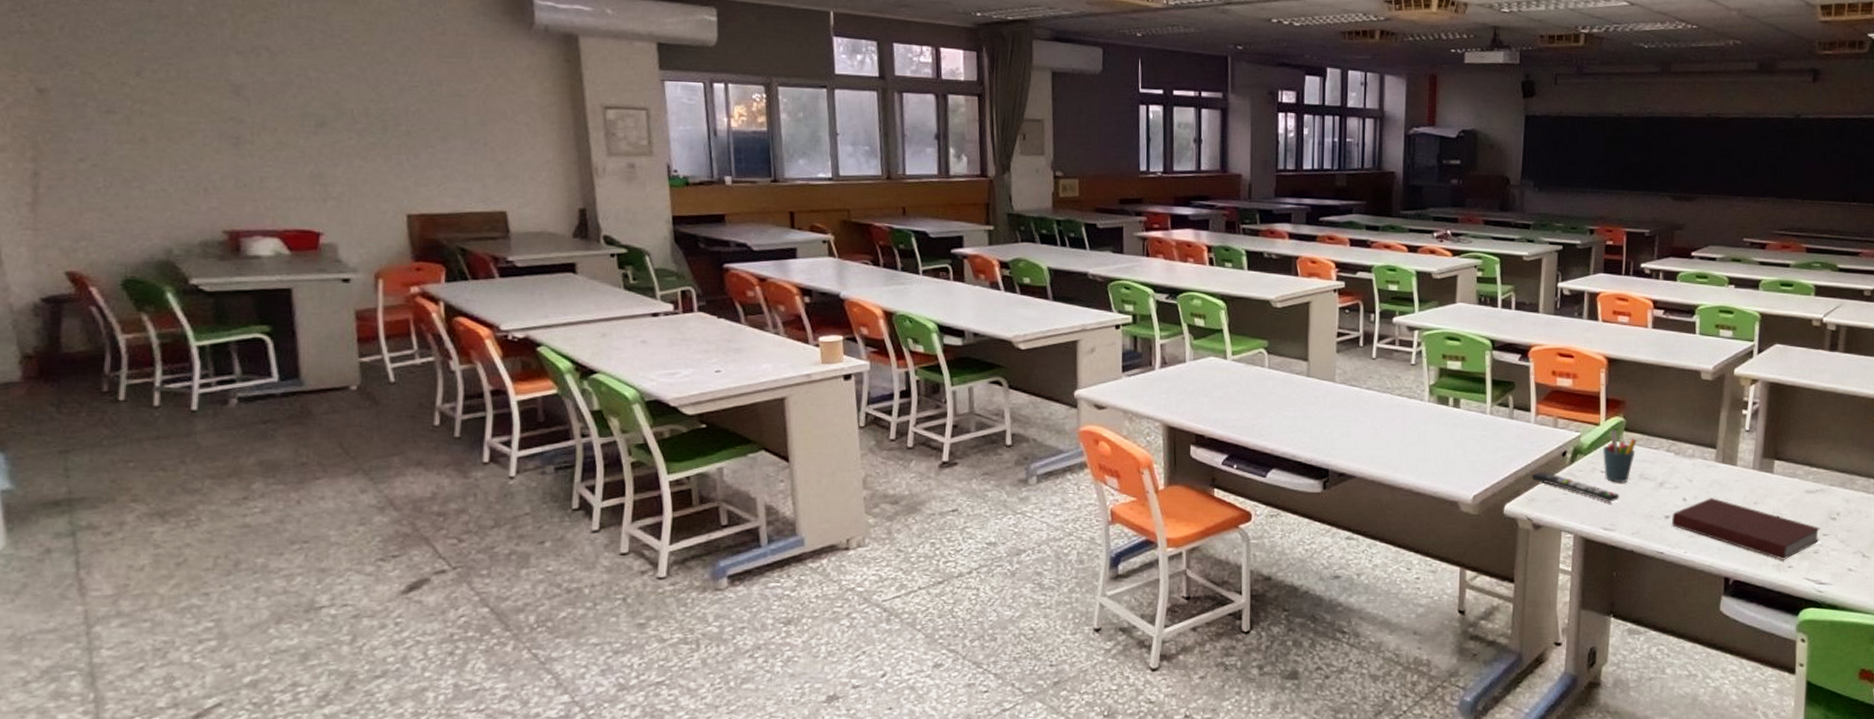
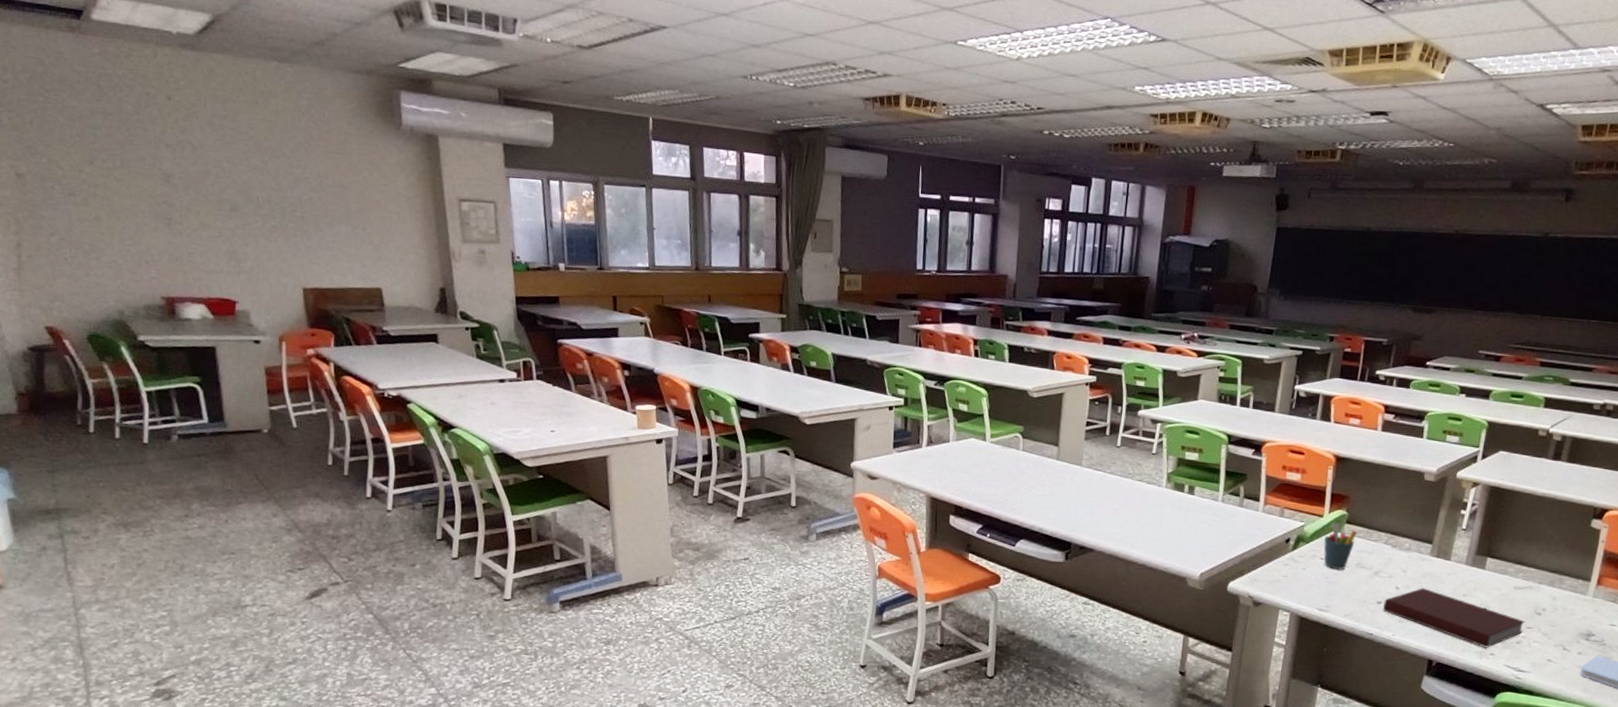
remote control: present [1531,471,1620,503] -> none [1255,555,1336,587]

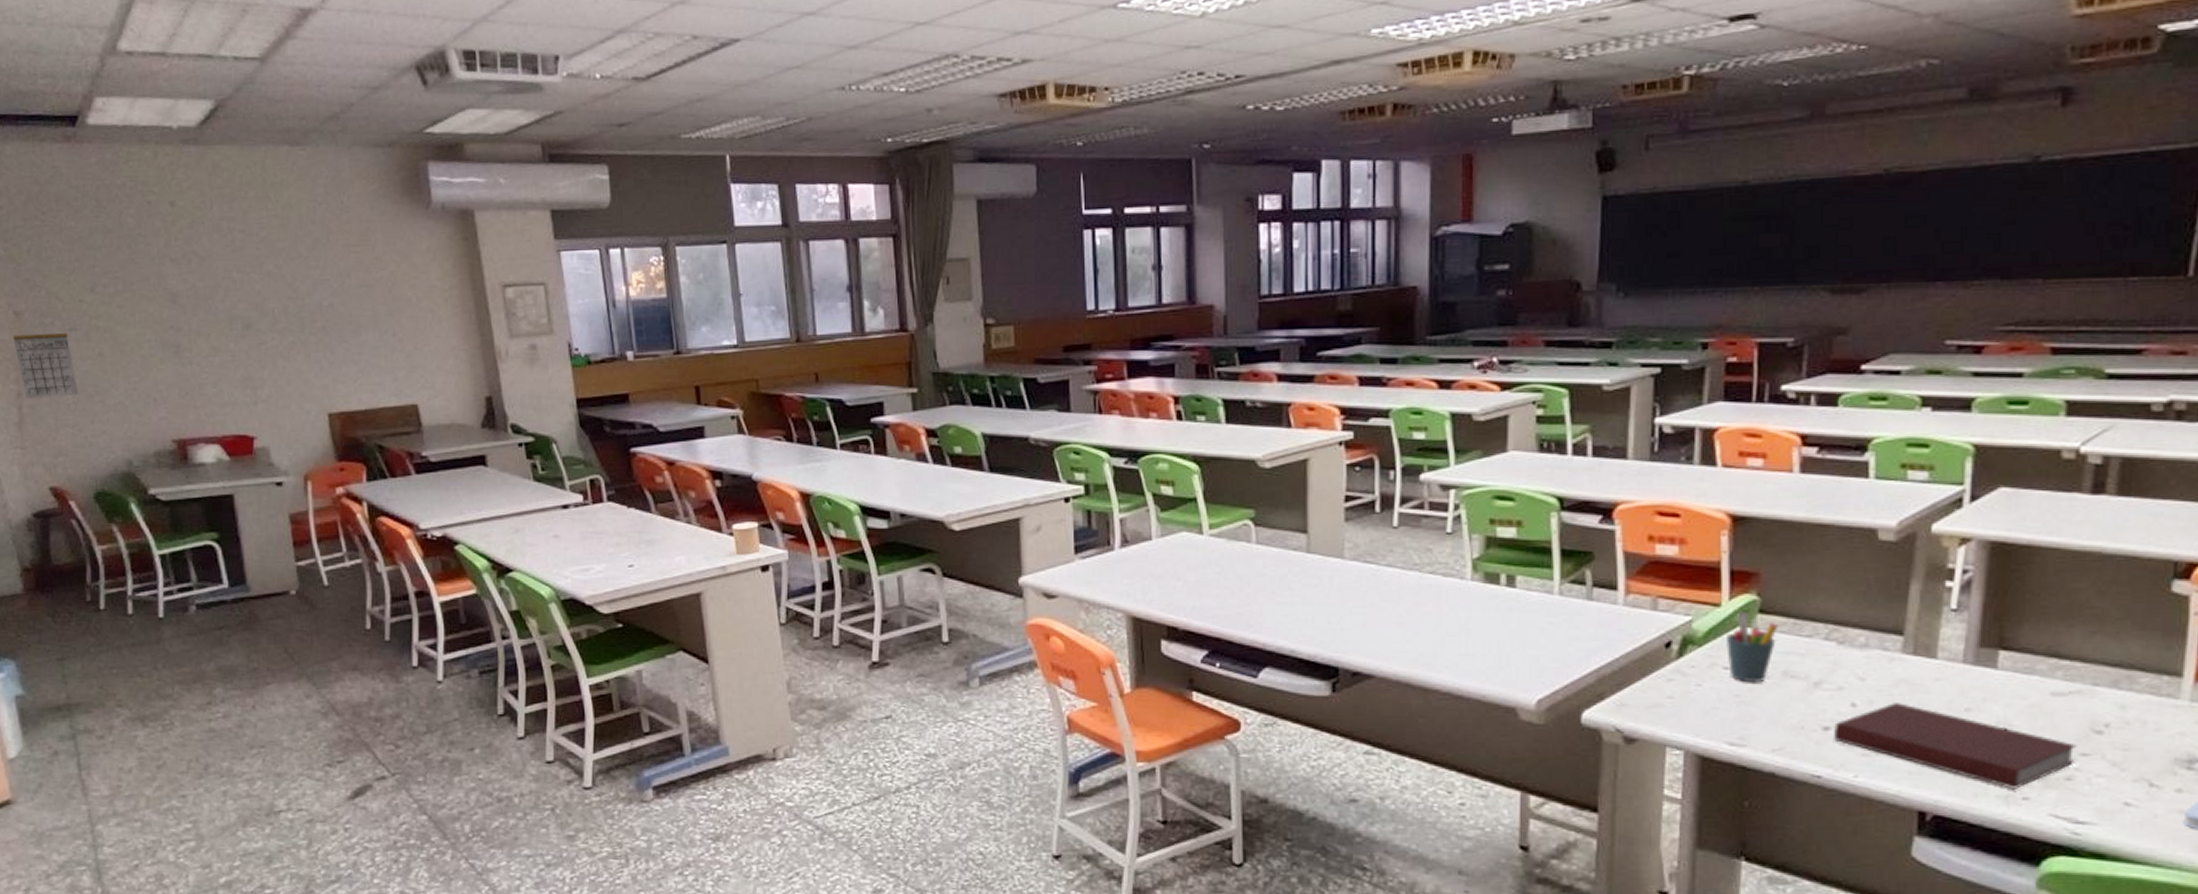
calendar: none [15,183,76,251] -> present [13,321,79,399]

